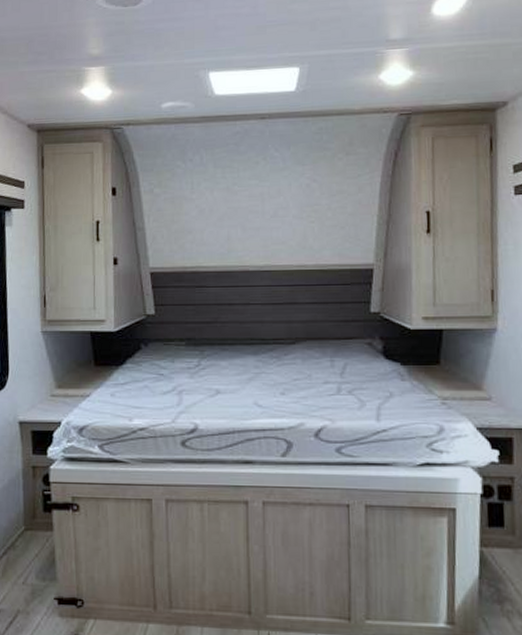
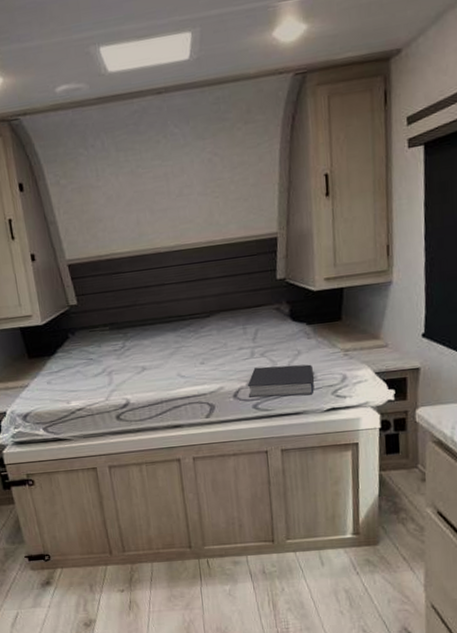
book: none [330,406,408,445] -> present [247,364,315,399]

